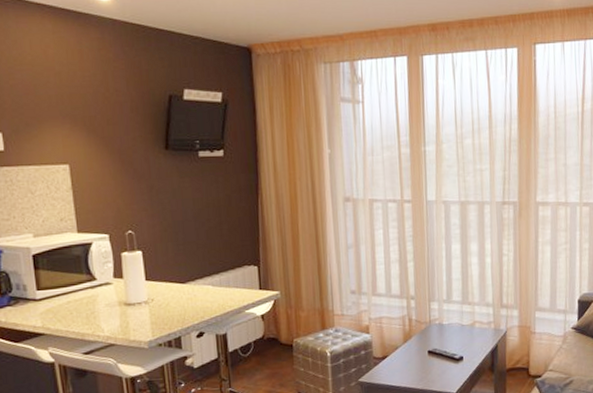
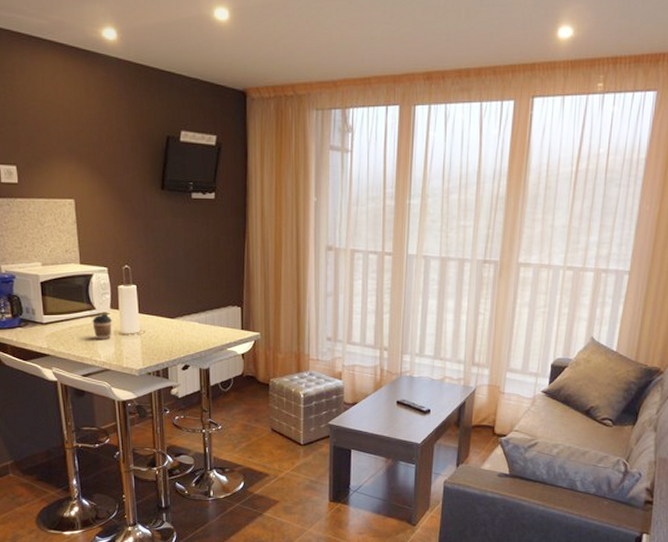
coffee cup: none [93,283,116,312] -> present [92,313,112,339]

